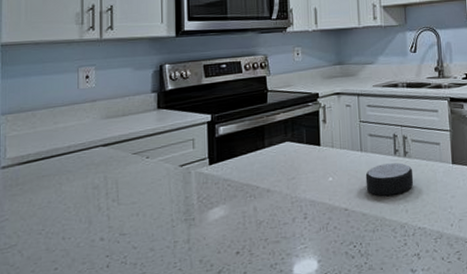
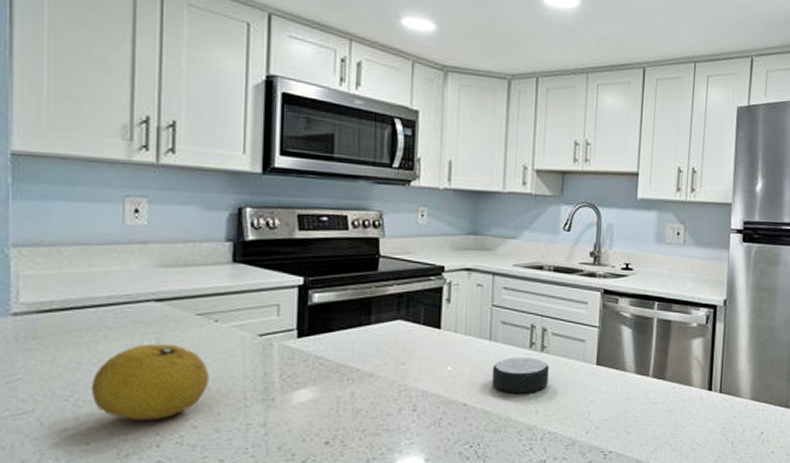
fruit: none [57,180,145,246] -> present [90,344,210,421]

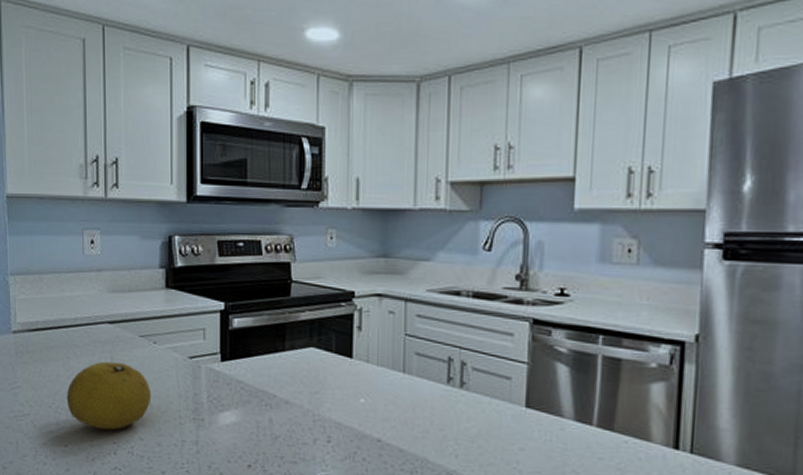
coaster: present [491,357,550,393] -> none [406,392,470,434]

